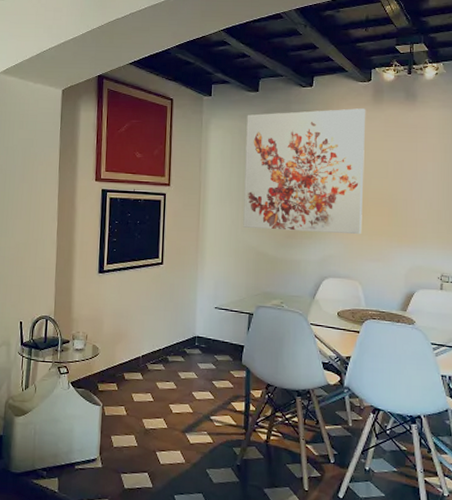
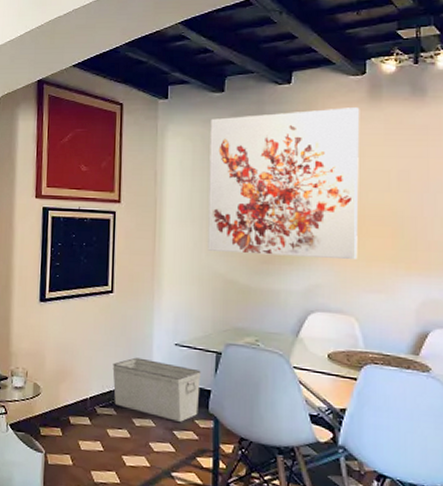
storage bin: none [162,320,236,373] -> present [112,357,201,422]

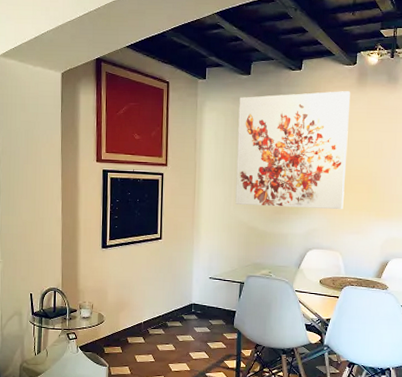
storage bin: present [112,357,201,422] -> none [161,289,228,336]

